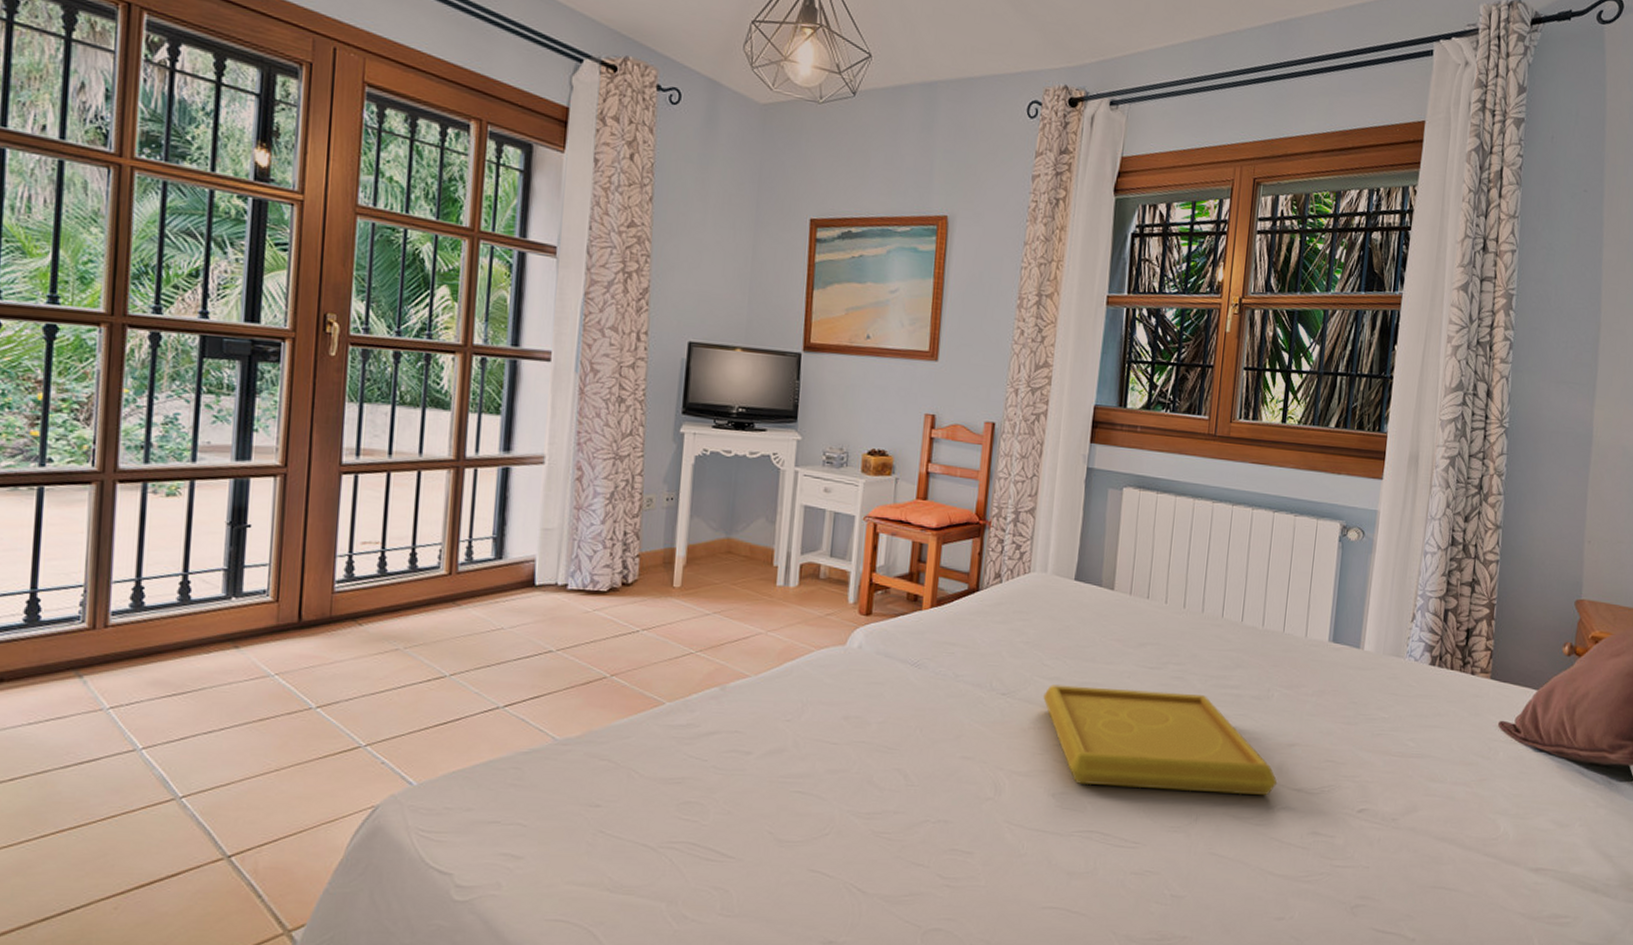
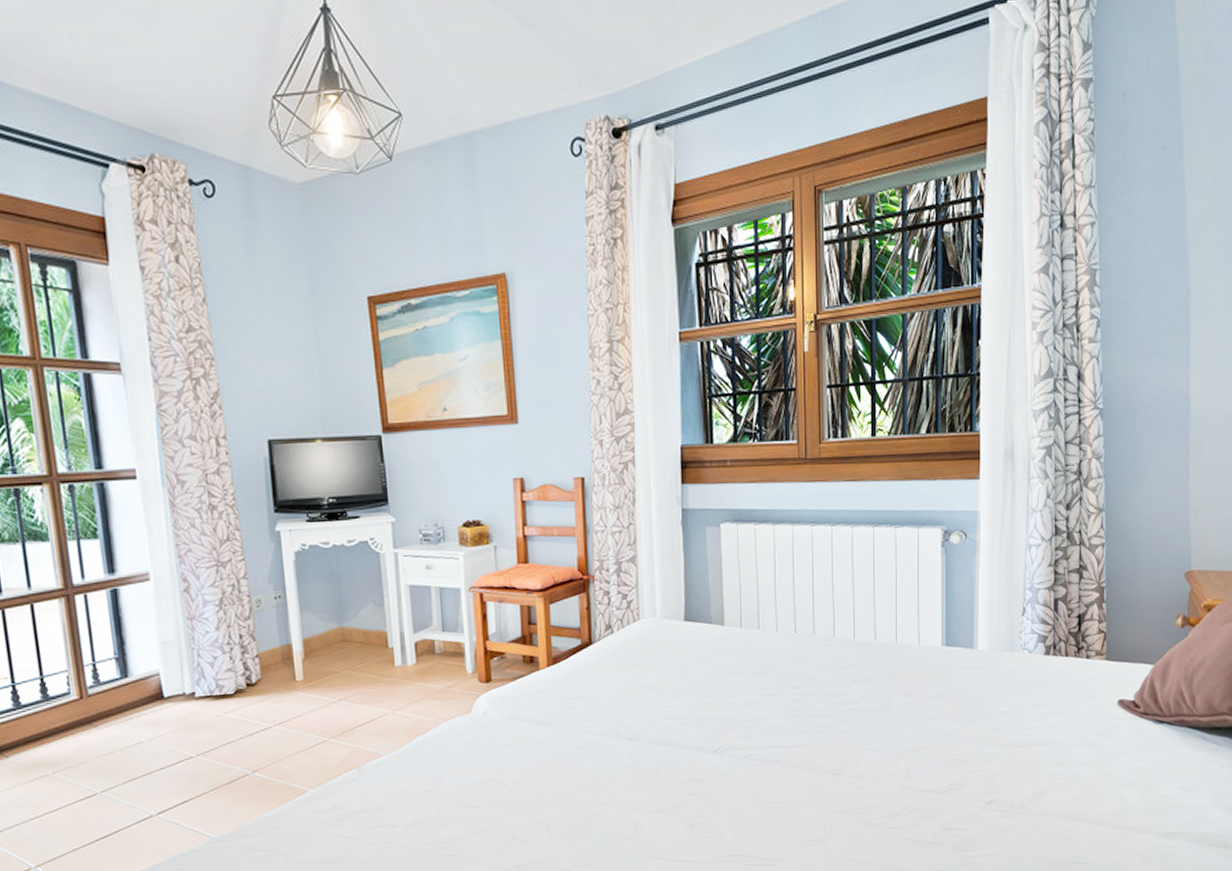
serving tray: present [1043,685,1278,796] -> none [669,714,906,813]

